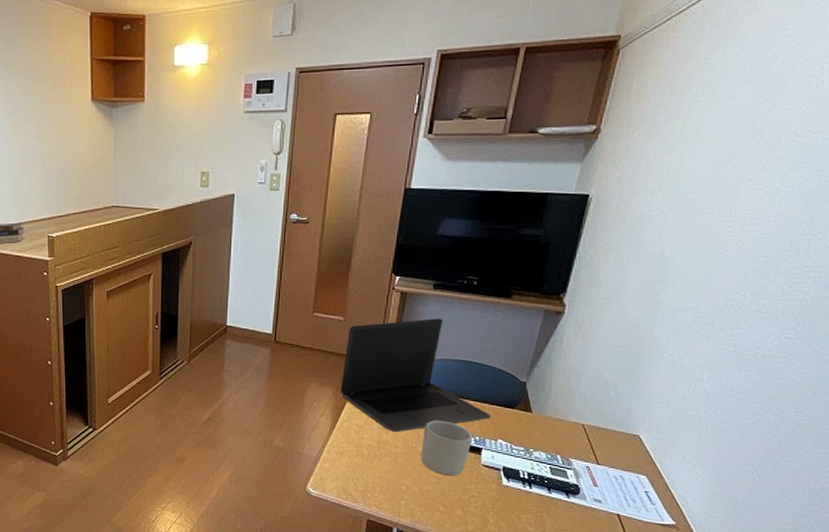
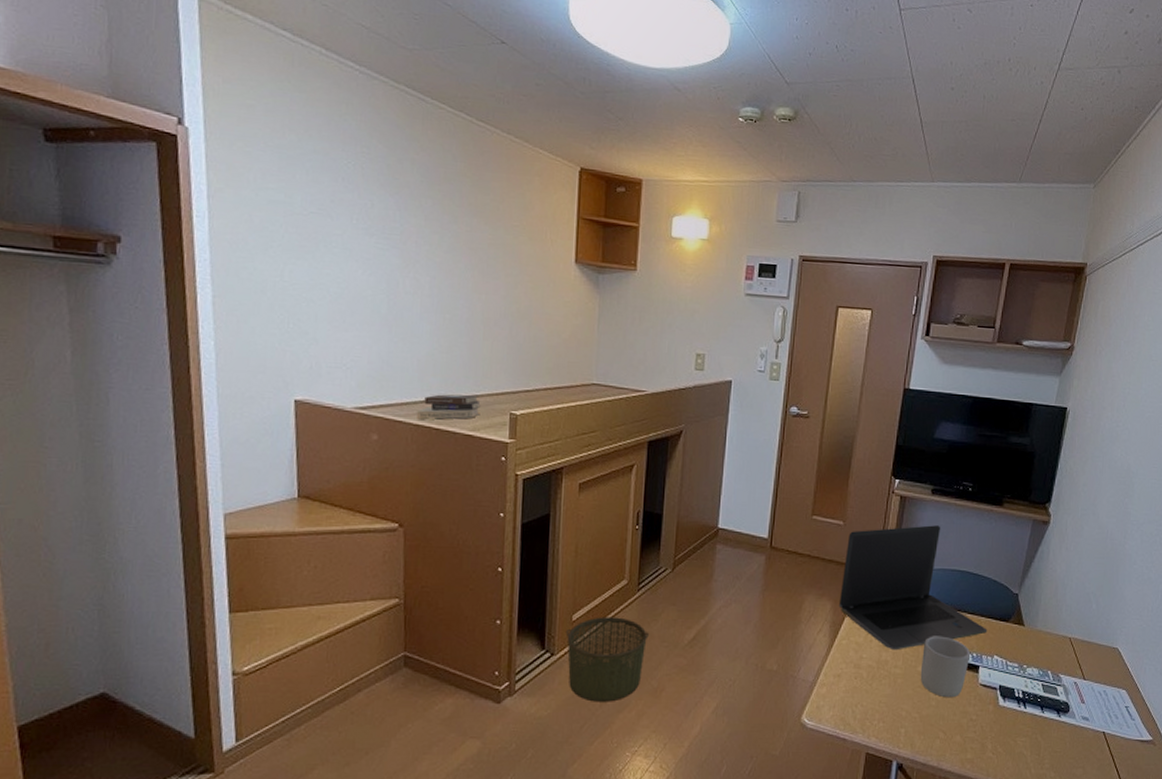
basket: none [103,400,171,468] -> present [565,617,649,702]

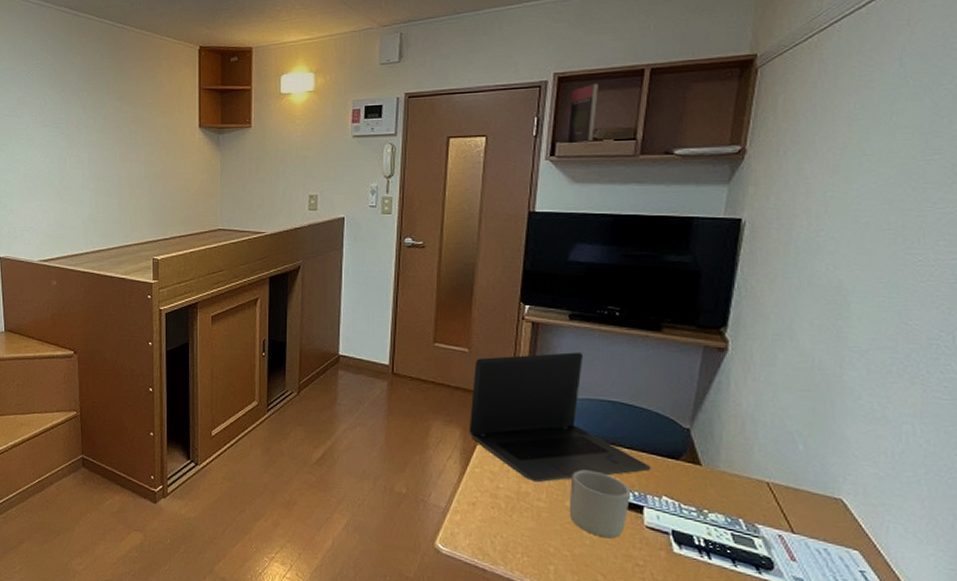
books: present [416,394,481,420] -> none [82,245,130,268]
basket: present [565,617,649,702] -> none [206,433,279,511]
book: none [940,270,969,327] -> present [567,83,598,144]

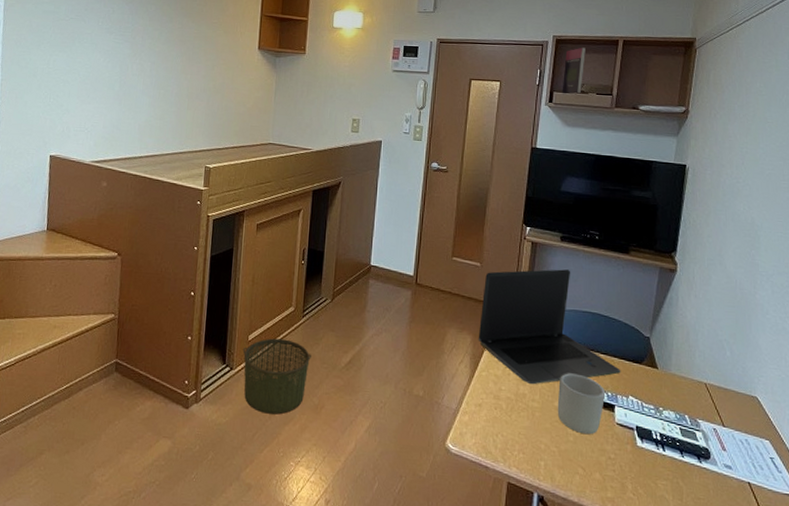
basket: none [206,433,279,511] -> present [243,338,311,415]

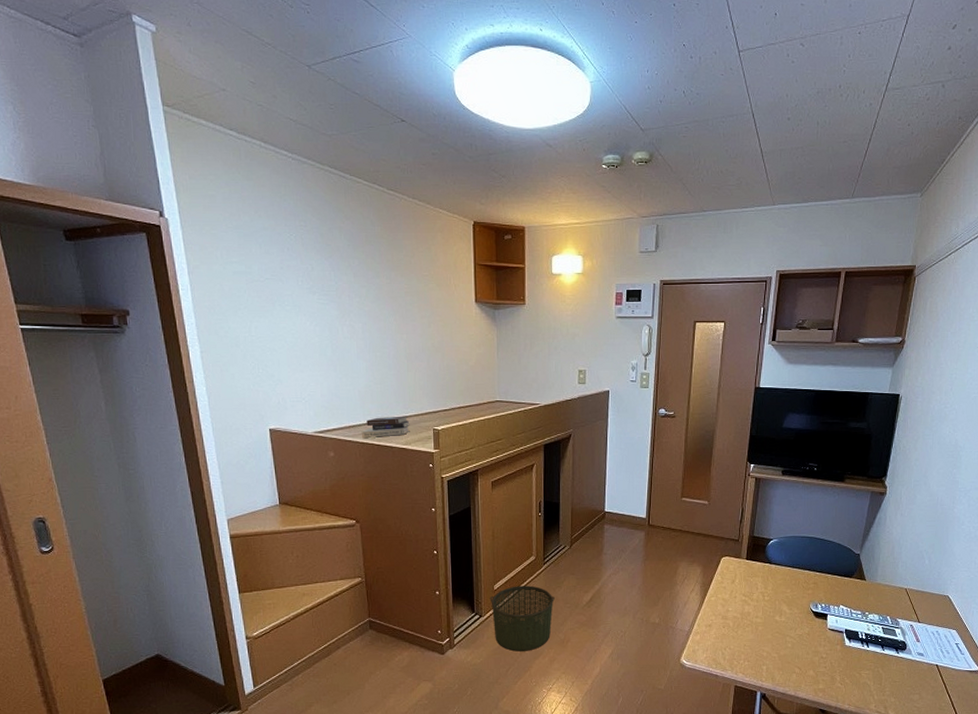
books: none [135,151,183,171] -> present [361,416,410,439]
laptop computer: present [478,269,621,385] -> none [707,501,834,604]
mug: present [557,372,606,435] -> none [777,590,820,641]
book: present [562,47,586,94] -> none [785,281,808,331]

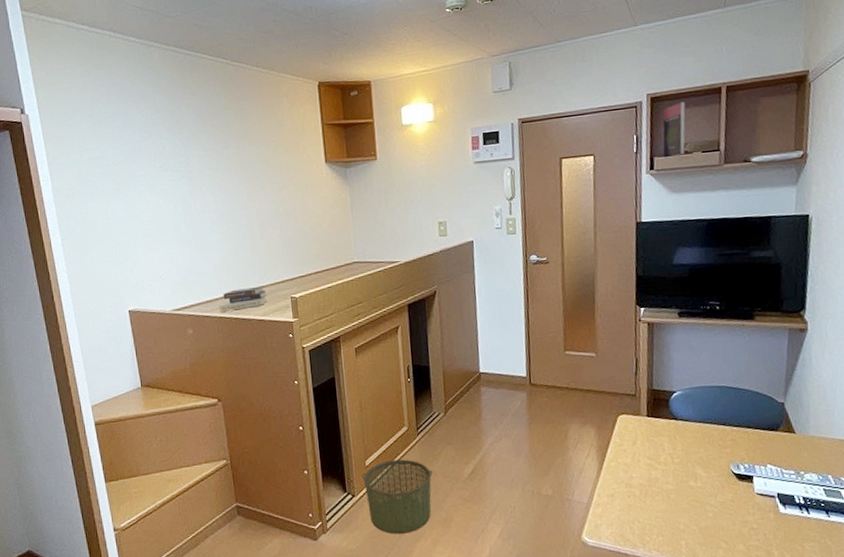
book: none [785,281,808,331] -> present [663,101,686,158]

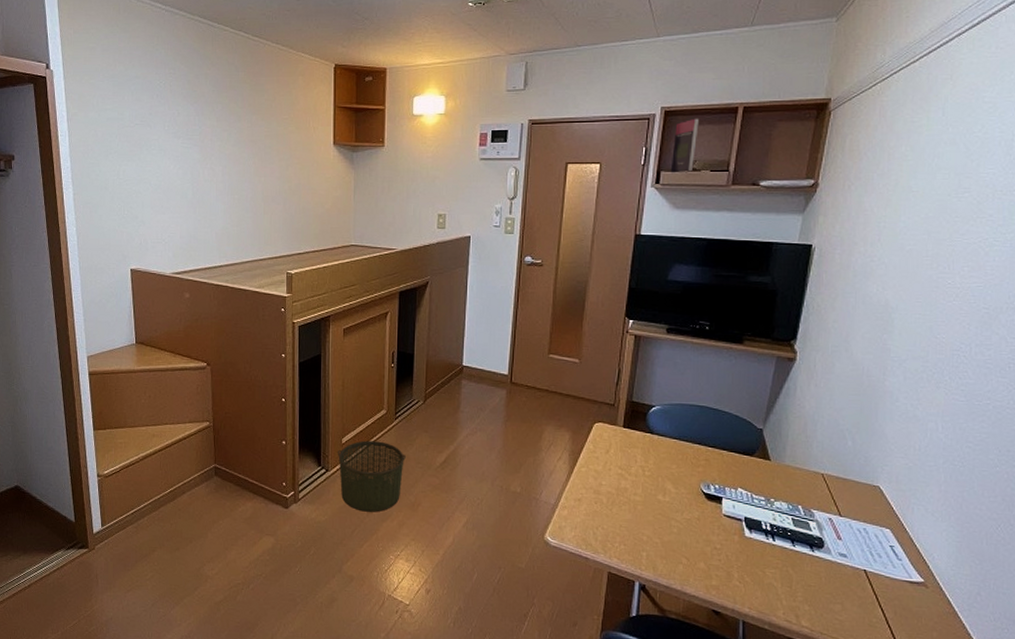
books: present [218,285,267,313] -> none [216,258,264,281]

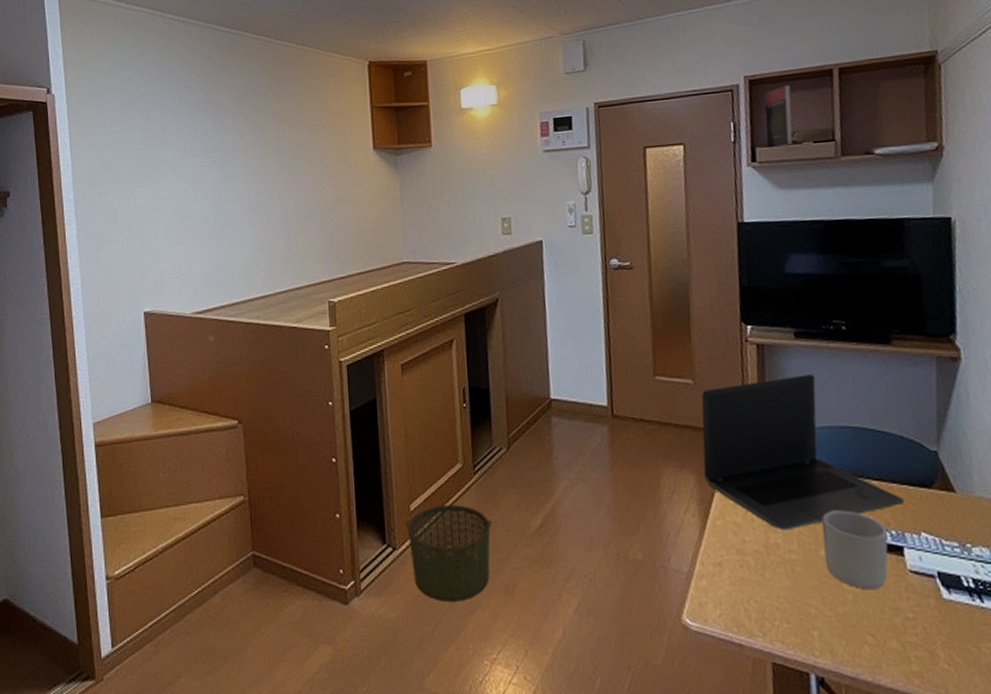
laptop computer: none [577,362,730,479] -> present [701,374,905,531]
mug: none [660,465,713,527] -> present [821,508,889,590]

